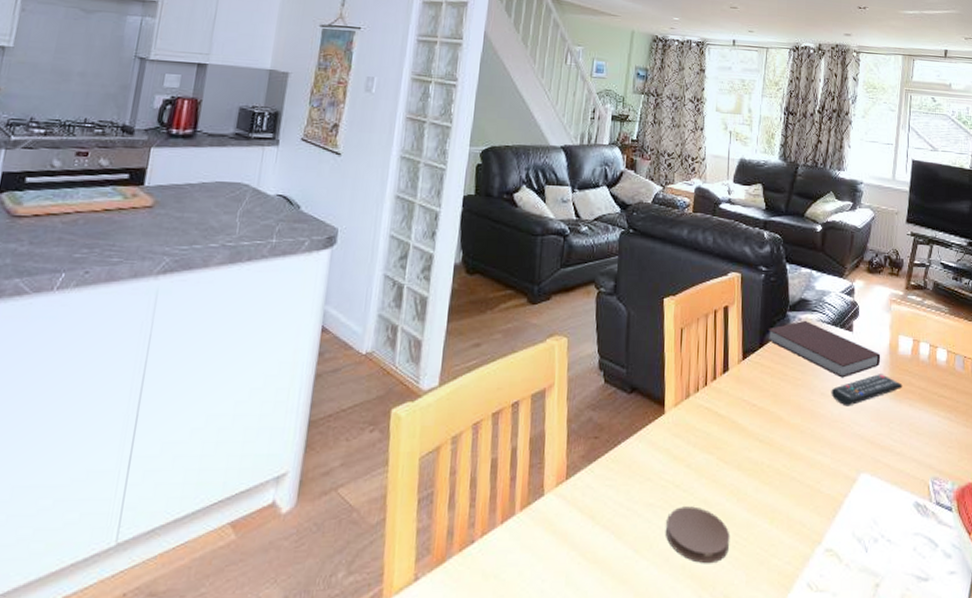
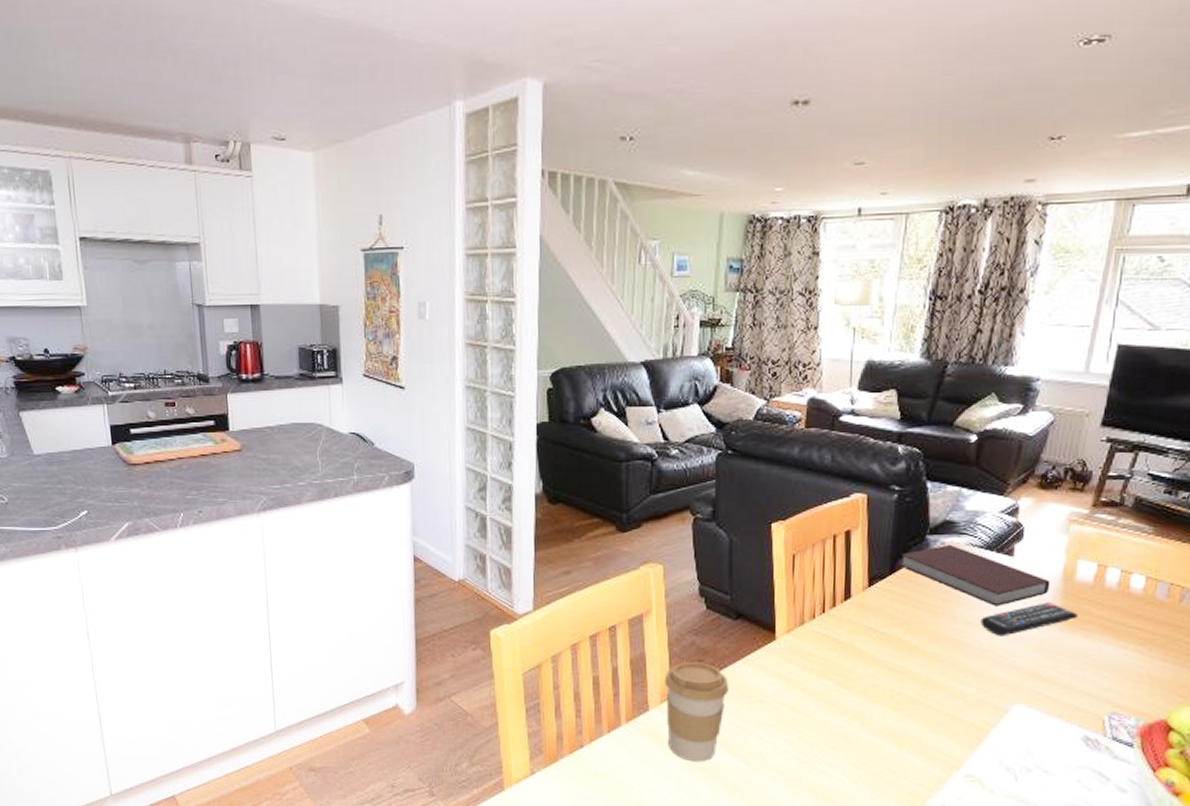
coffee cup: none [561,440,622,553] -> present [664,662,730,762]
coaster: present [666,506,730,564] -> none [780,727,853,780]

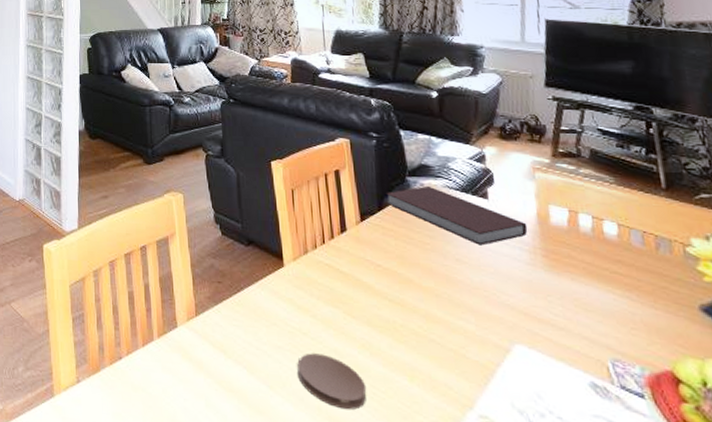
coffee cup: present [664,662,730,762] -> none [189,283,247,382]
coaster: none [780,727,853,780] -> present [297,353,367,410]
remote control: present [980,602,1079,636] -> none [467,244,560,275]

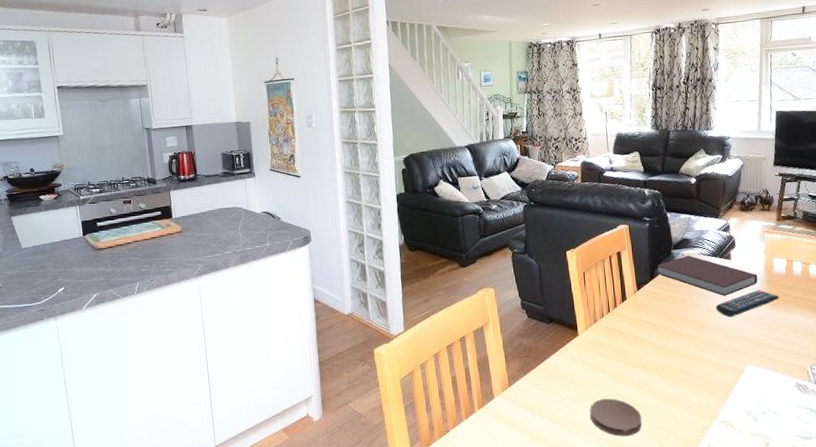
remote control: none [467,244,560,275] -> present [715,290,780,317]

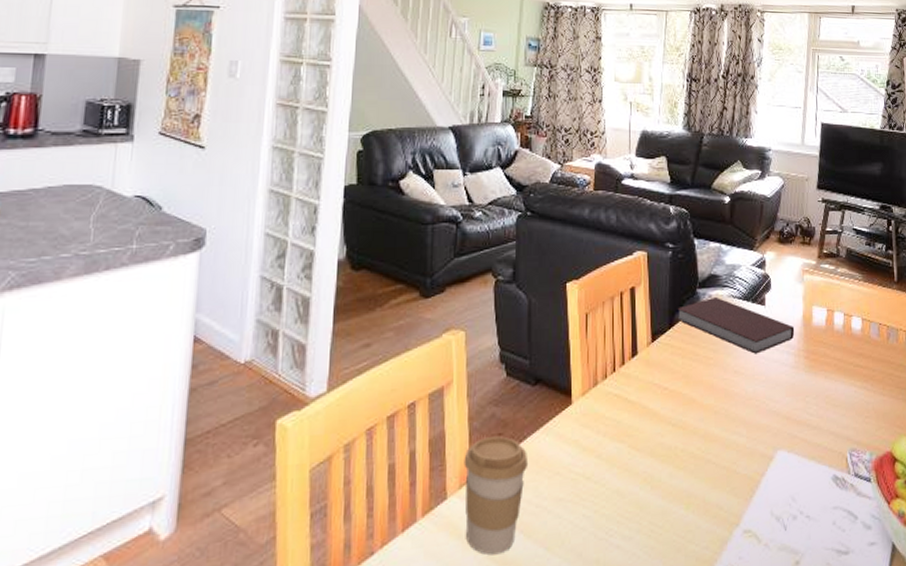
coffee cup: none [503,358,550,434] -> present [464,436,529,555]
coaster: present [590,398,642,437] -> none [578,497,645,556]
remote control: present [715,290,780,317] -> none [744,347,818,383]

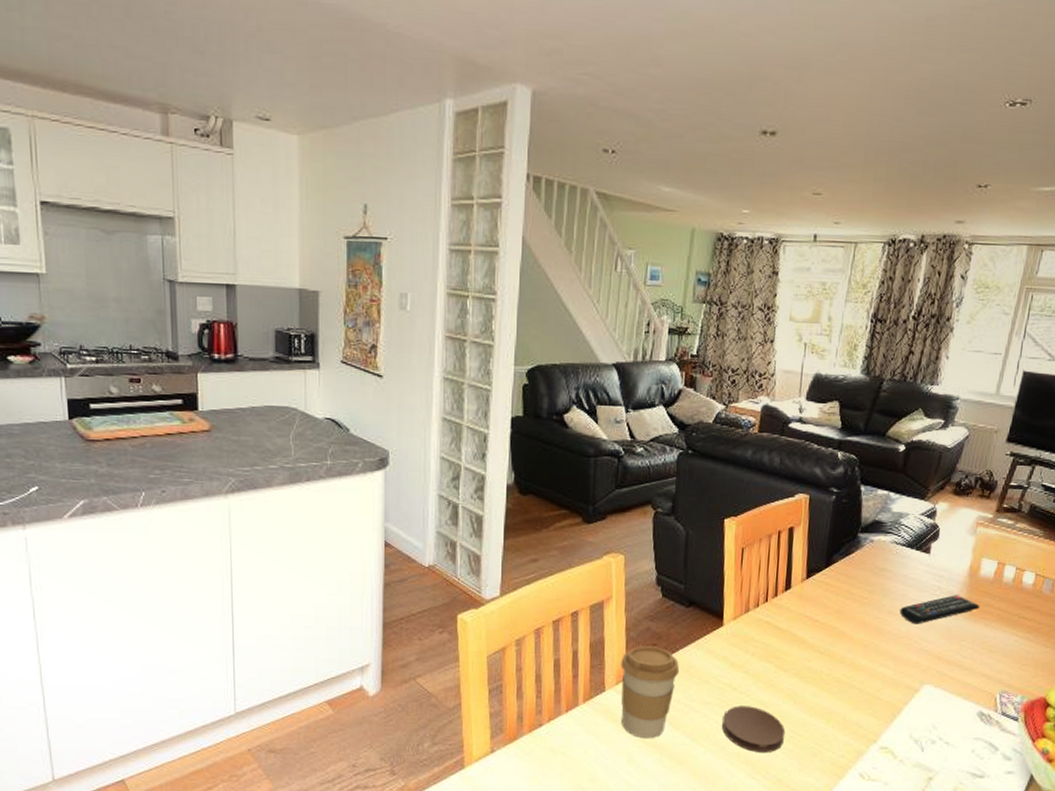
coaster: none [578,497,645,556] -> present [722,706,786,753]
notebook: present [677,296,795,354] -> none [835,541,959,598]
remote control: none [744,347,818,383] -> present [899,595,980,625]

